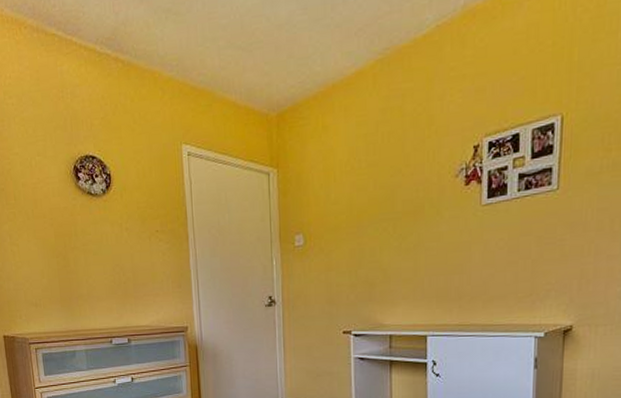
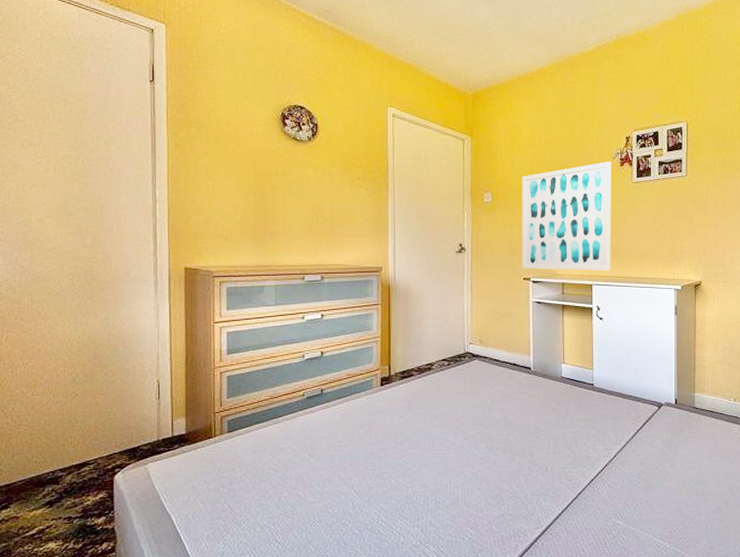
wall art: none [338,181,453,321] -> present [521,161,611,271]

